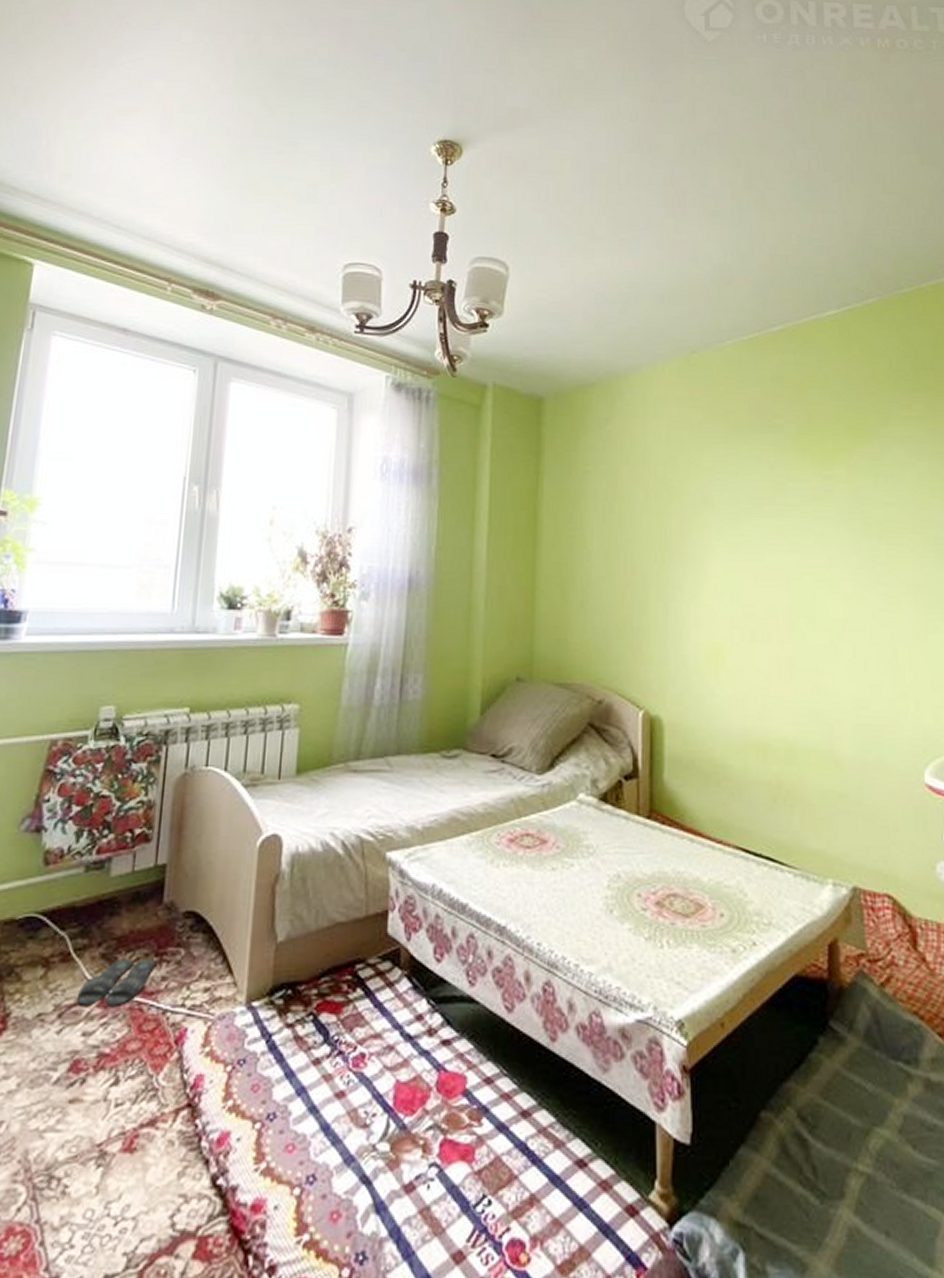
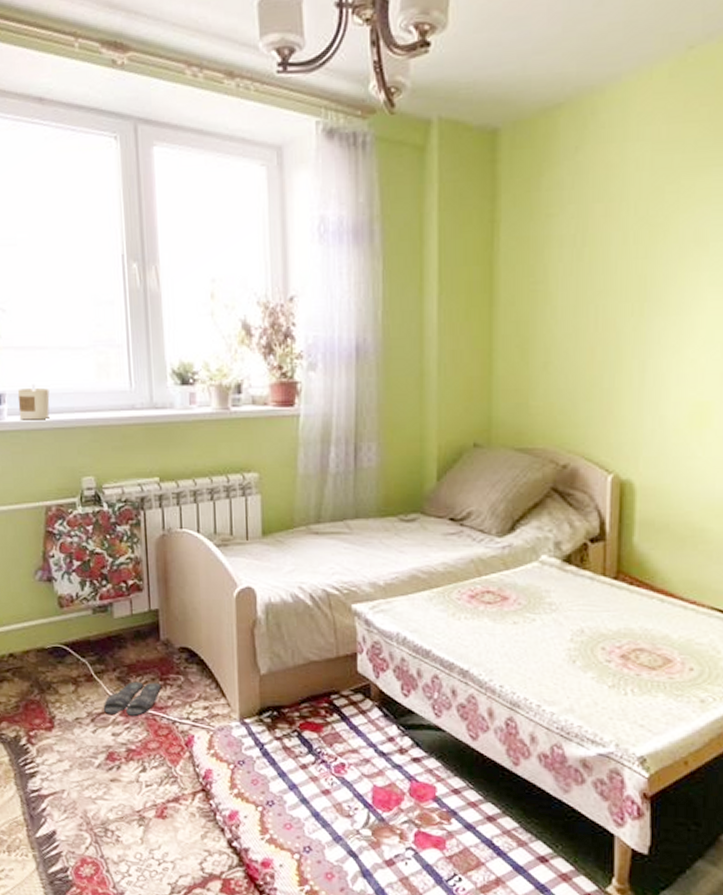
candle: none [39,602,80,642] -> present [17,384,50,420]

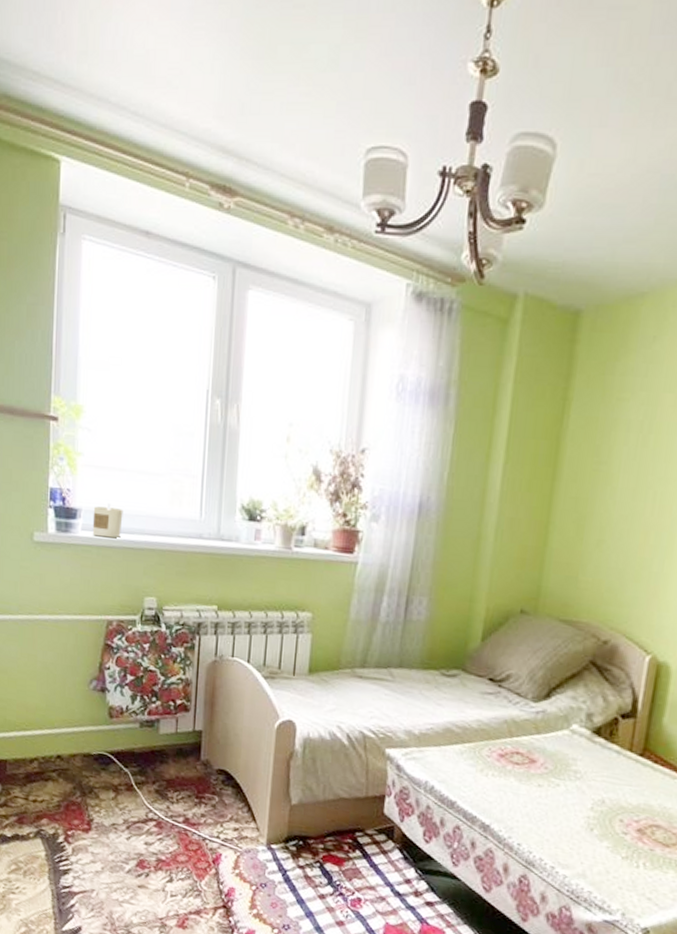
slippers: present [104,681,161,716] -> none [140,795,196,829]

